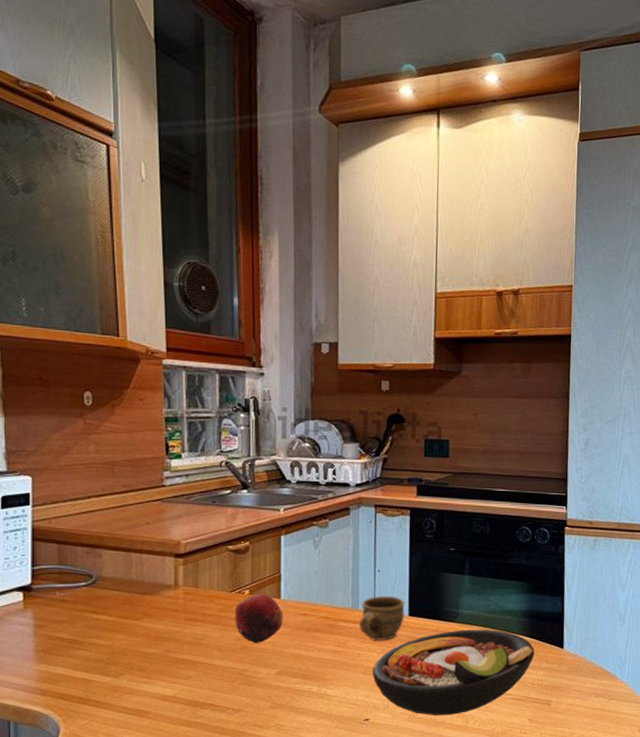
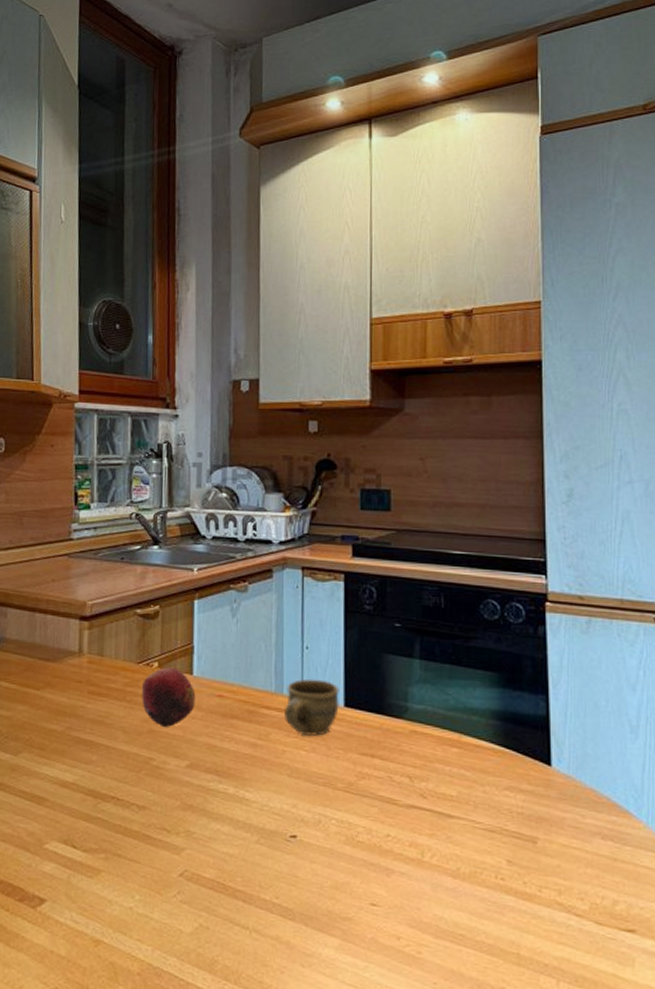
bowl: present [373,629,535,716] -> none [300,729,511,843]

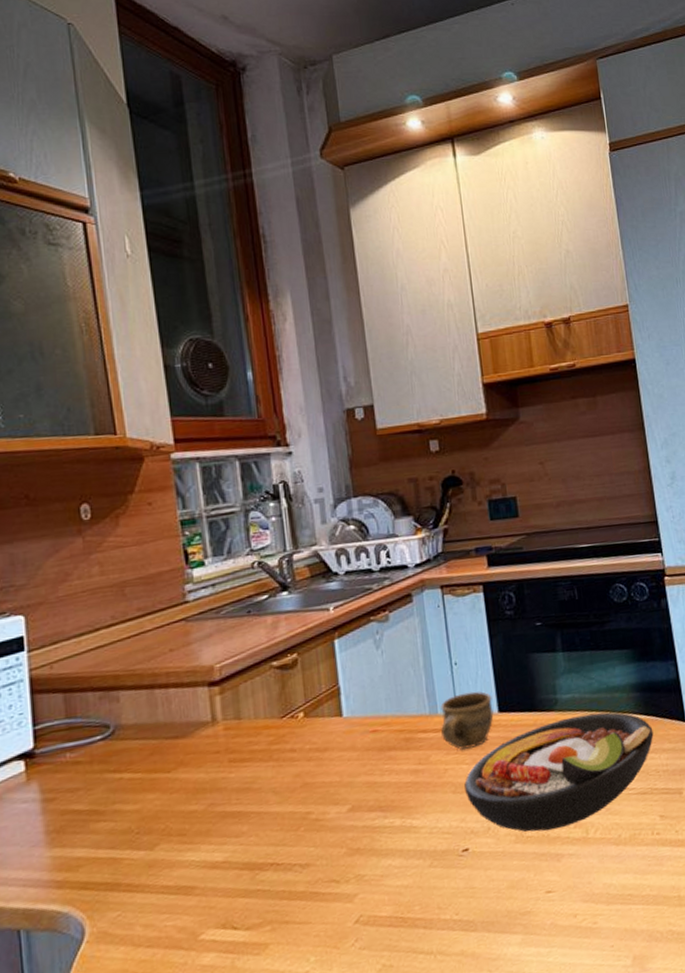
fruit: present [142,667,196,727] -> none [289,713,349,777]
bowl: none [300,729,511,843] -> present [464,712,654,832]

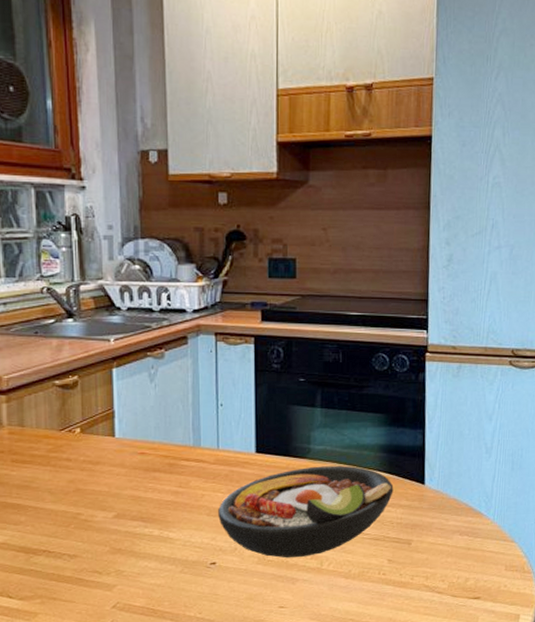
cup: present [440,691,494,750] -> none [202,431,251,481]

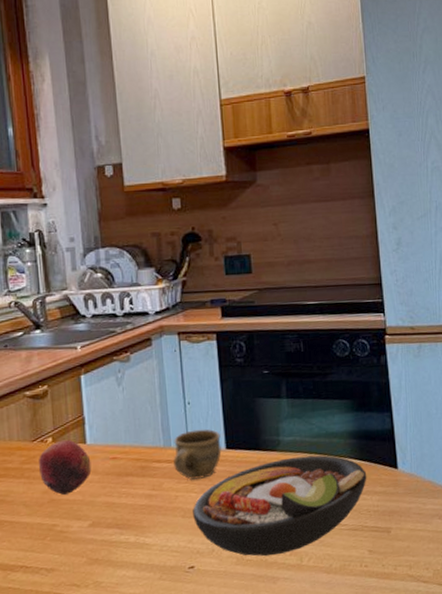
fruit: none [66,431,119,485] -> present [39,439,92,495]
cup: none [202,431,251,481] -> present [174,429,222,480]

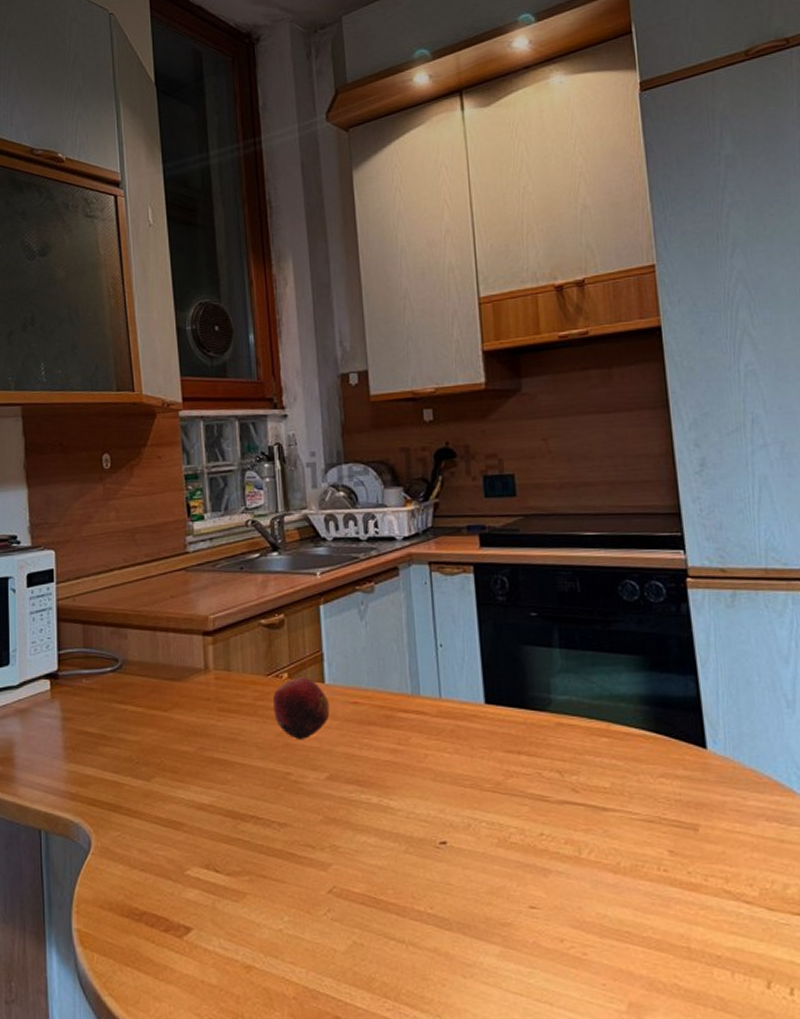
cup: present [174,429,222,480] -> none [423,677,480,738]
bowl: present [193,455,367,557] -> none [445,721,665,841]

